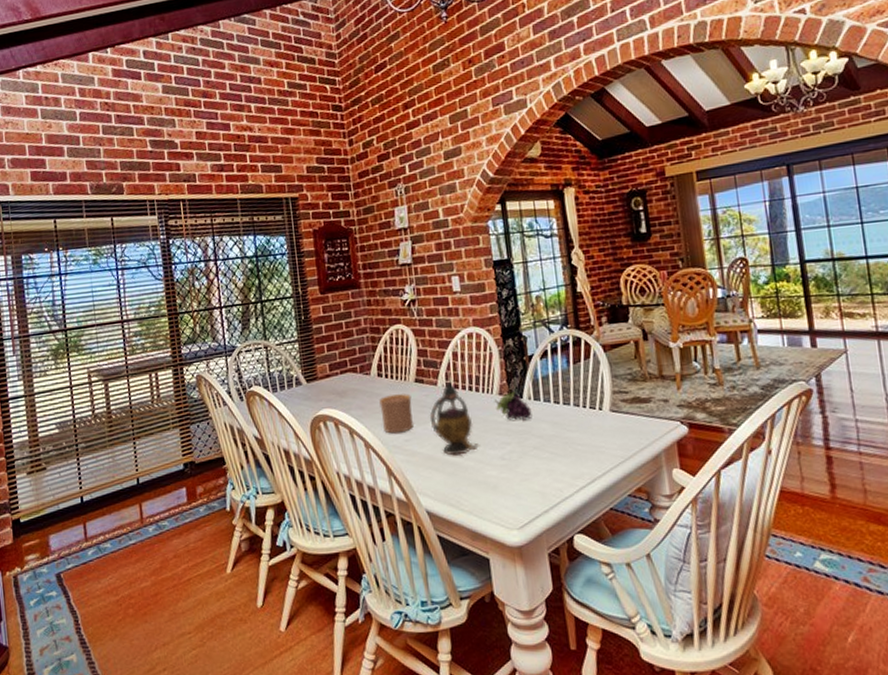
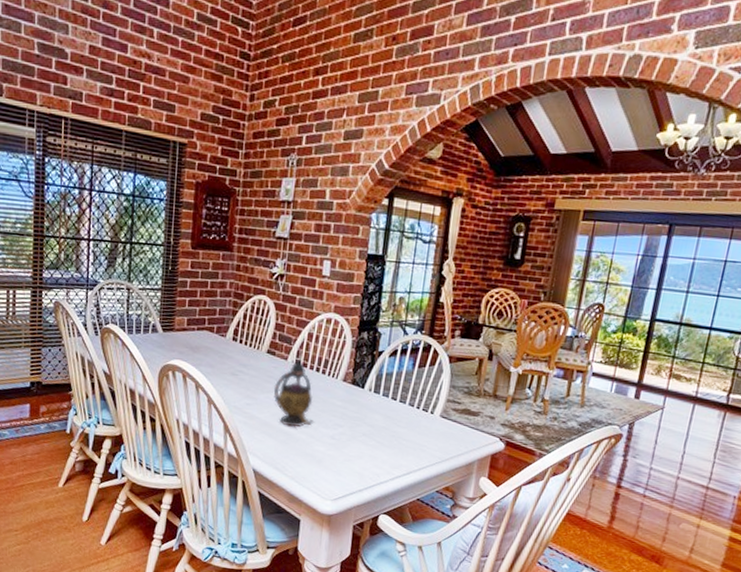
cup: present [379,393,413,434] -> none [228,360,261,396]
fruit: present [494,391,532,420] -> none [337,380,370,409]

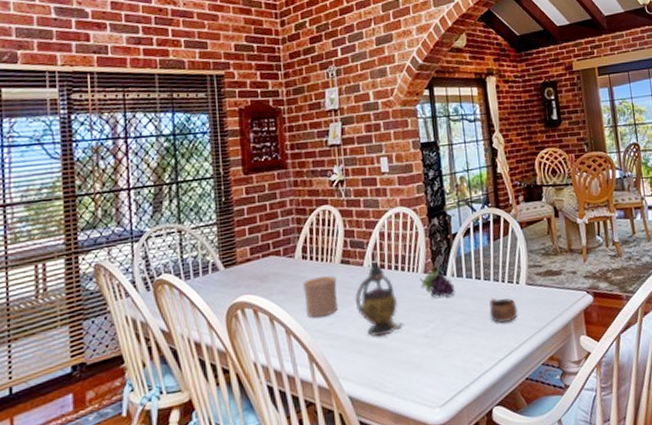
cup: none [228,360,261,396] -> present [303,275,338,318]
fruit: none [337,380,370,409] -> present [419,268,455,298]
cup: none [397,420,426,447] -> present [489,298,518,323]

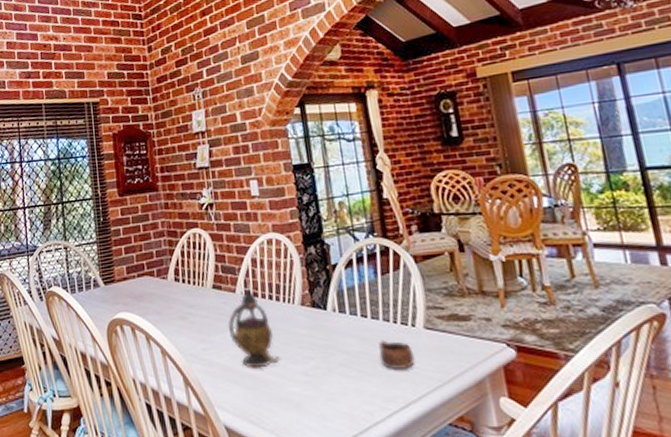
cup: present [303,275,338,318] -> none [176,300,211,341]
fruit: present [419,268,455,298] -> none [295,301,338,334]

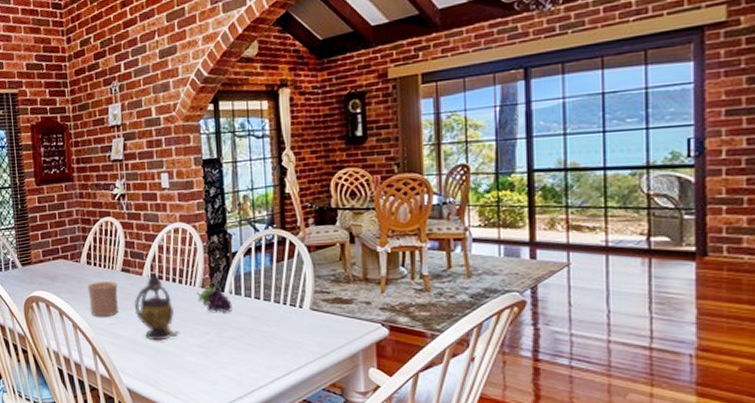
cup: none [176,300,211,341] -> present [88,281,118,317]
fruit: none [295,301,338,334] -> present [196,285,233,313]
cup: present [378,340,415,370] -> none [267,319,299,345]

